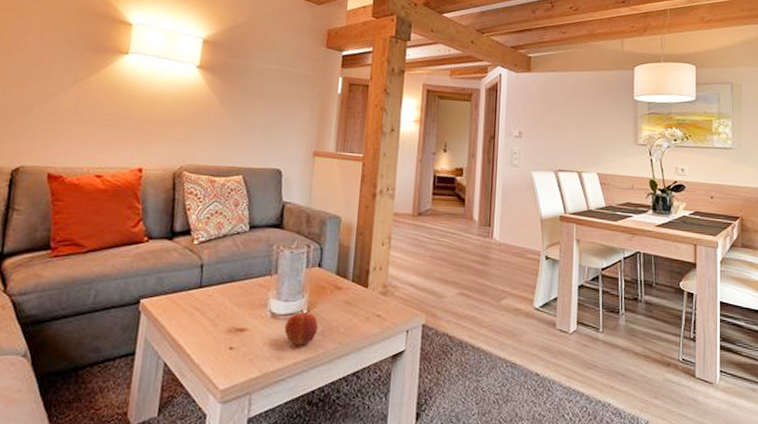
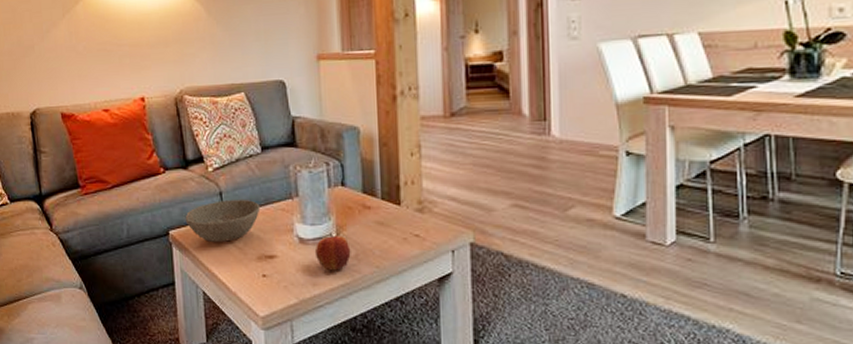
bowl: none [160,272,239,313] -> present [185,199,261,242]

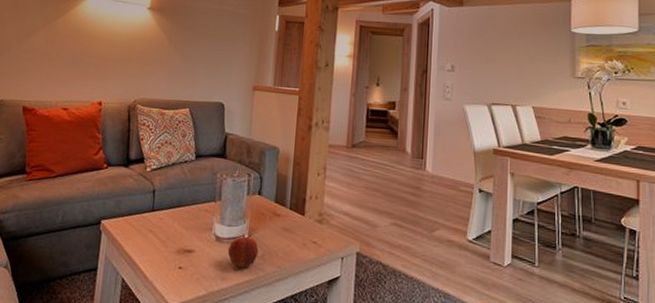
bowl: present [185,199,261,242] -> none [118,197,187,235]

